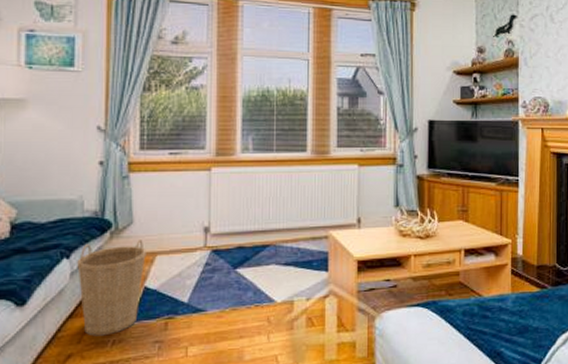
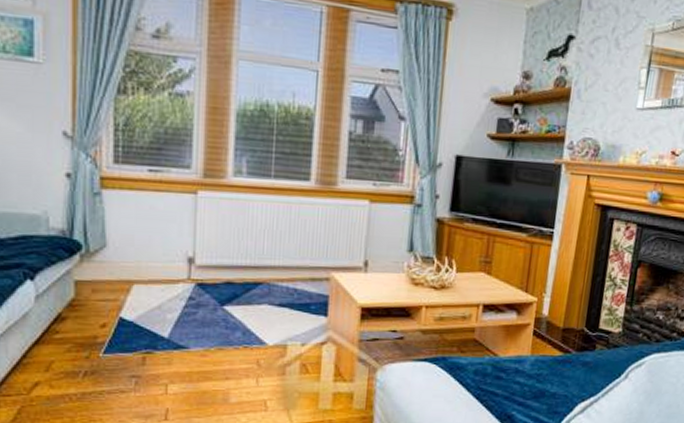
basket: present [77,240,146,336] -> none [43,266,122,366]

